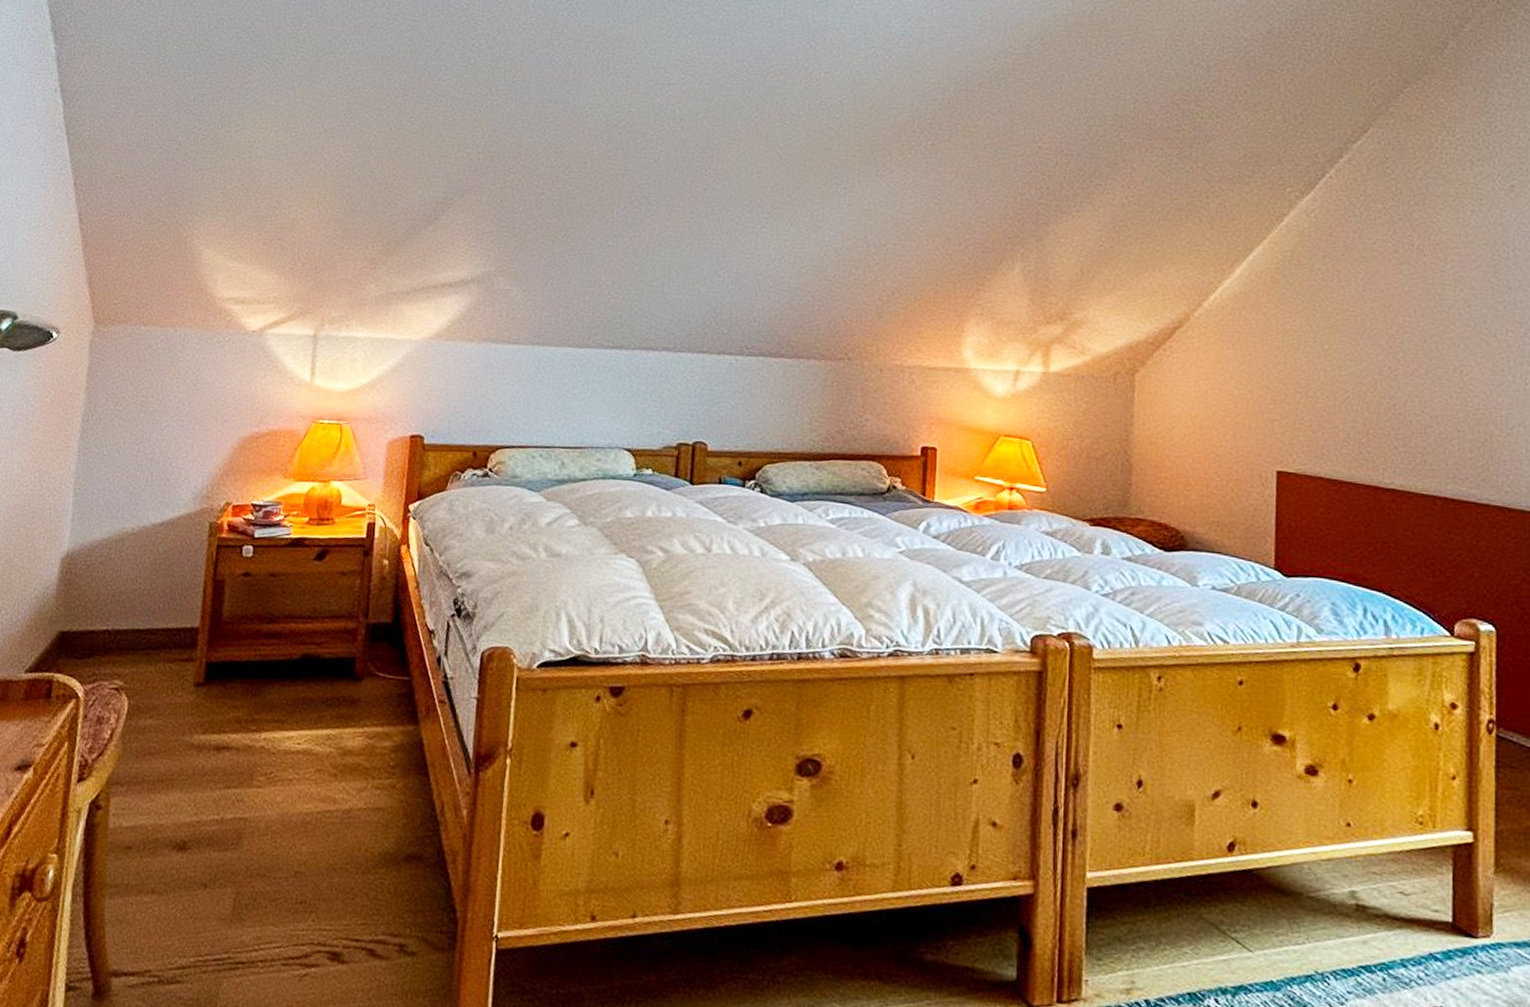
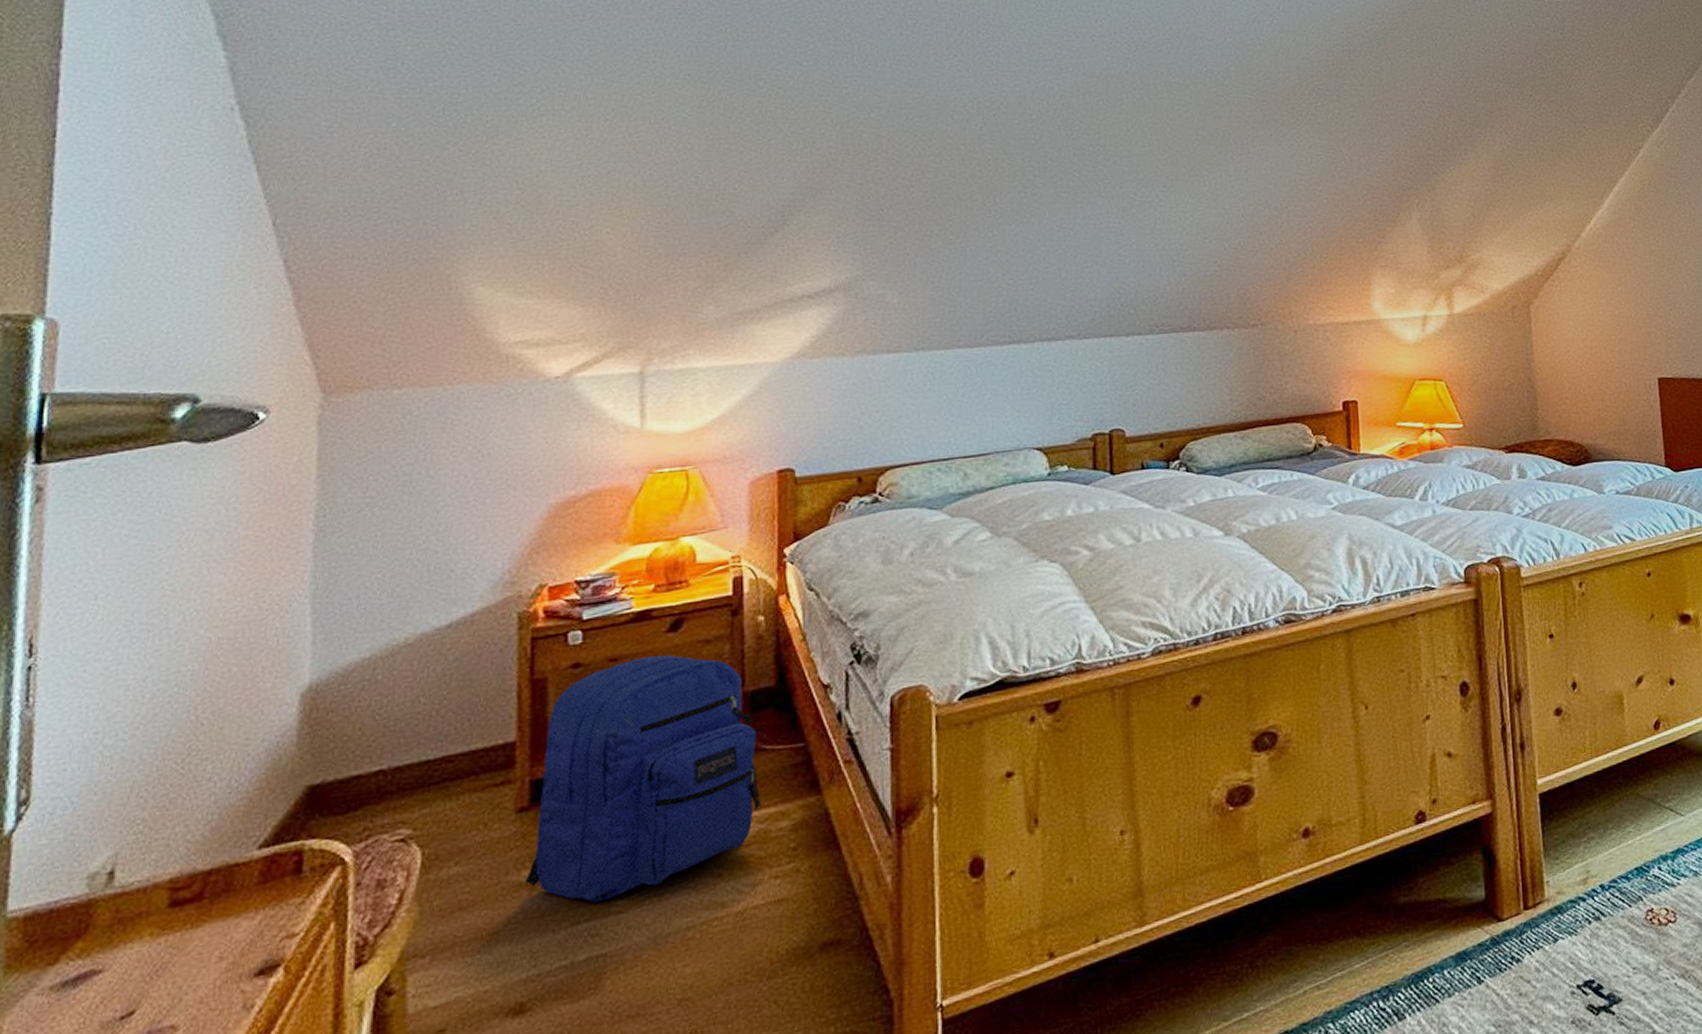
backpack: none [196,577,374,774] -> present [526,655,762,902]

